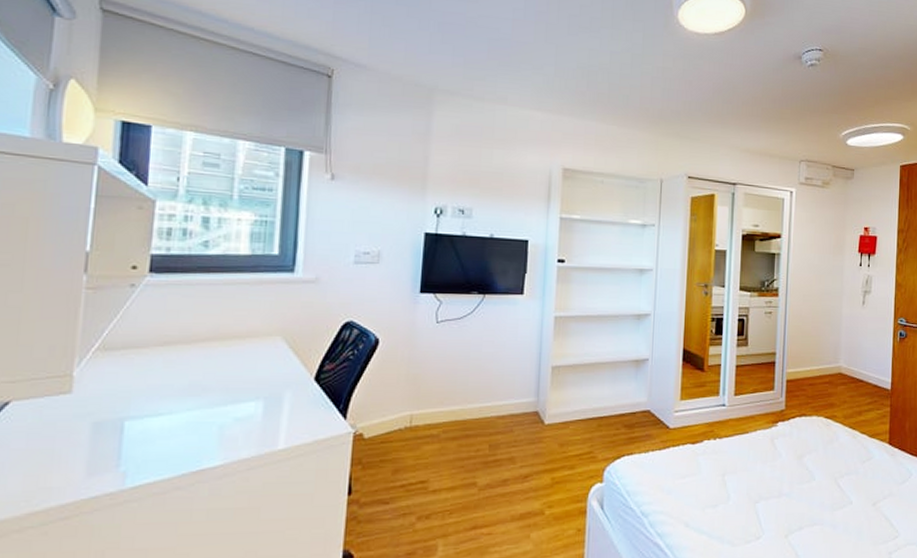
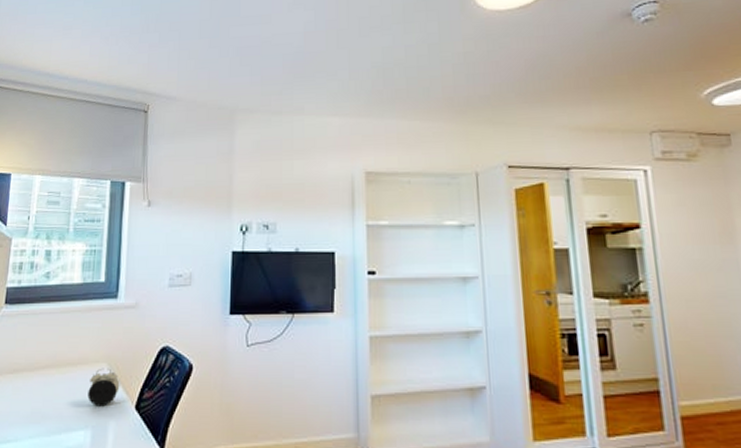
alarm clock: none [258,341,297,379] -> present [87,368,120,407]

